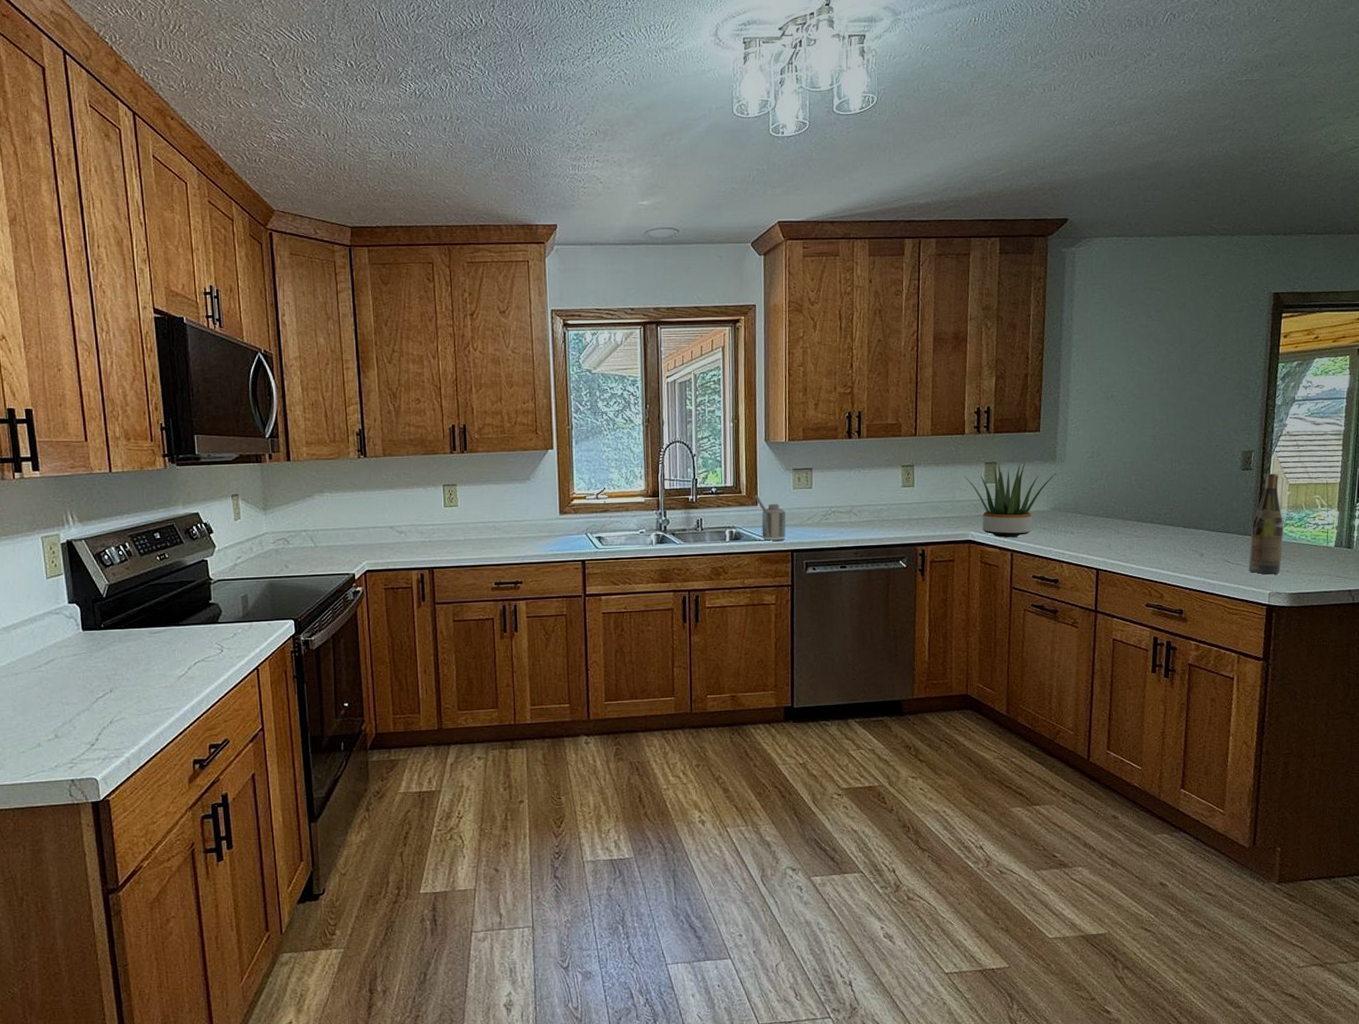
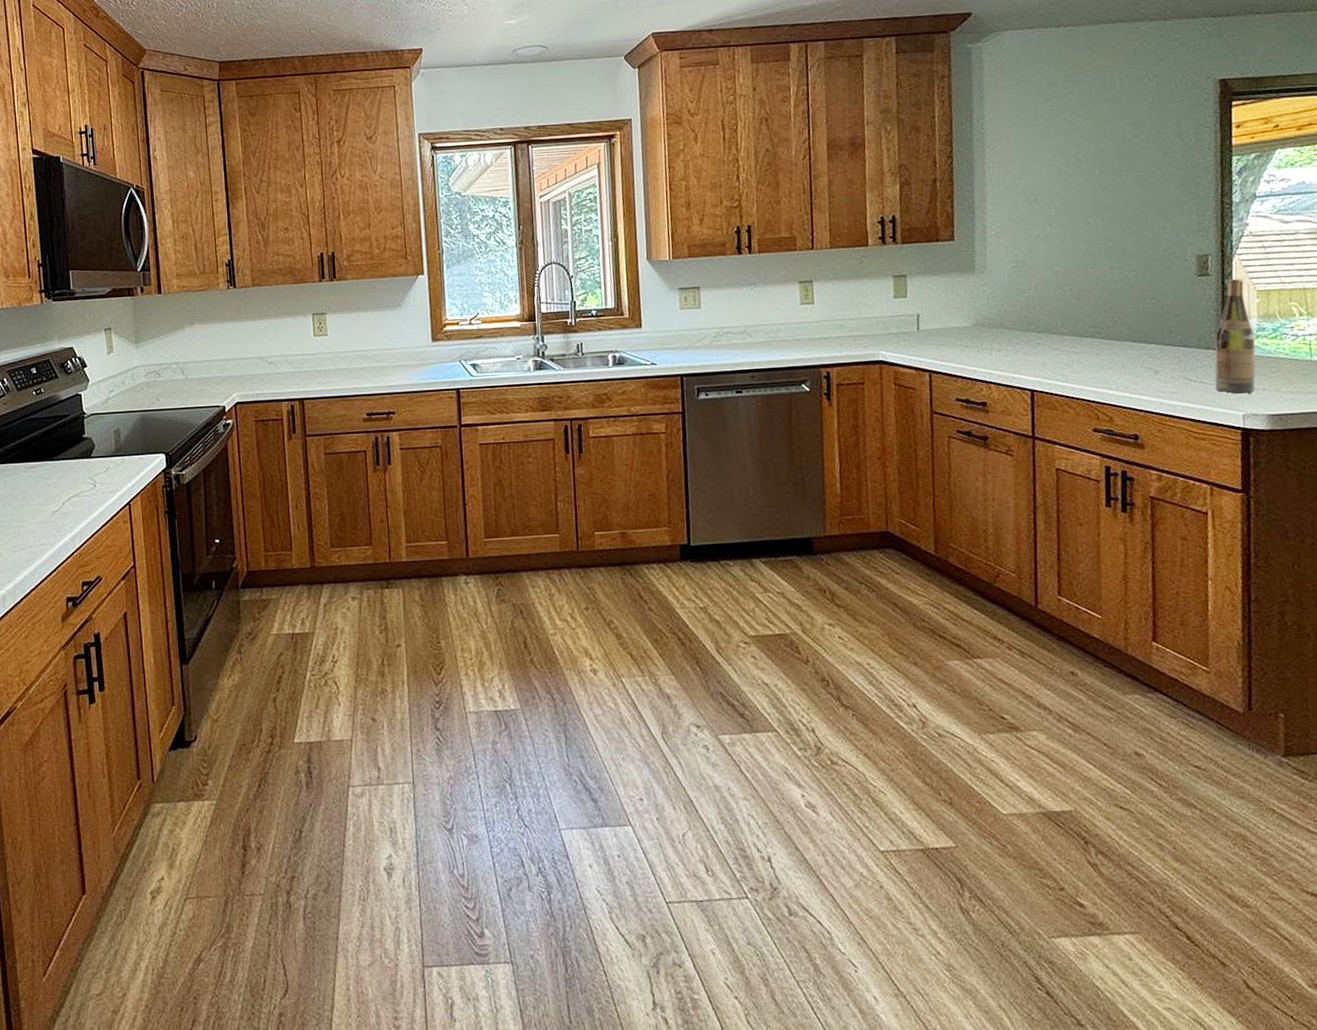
soap dispenser: present [754,494,786,541] -> none [637,316,674,365]
potted plant: present [963,463,1057,538] -> none [868,275,977,358]

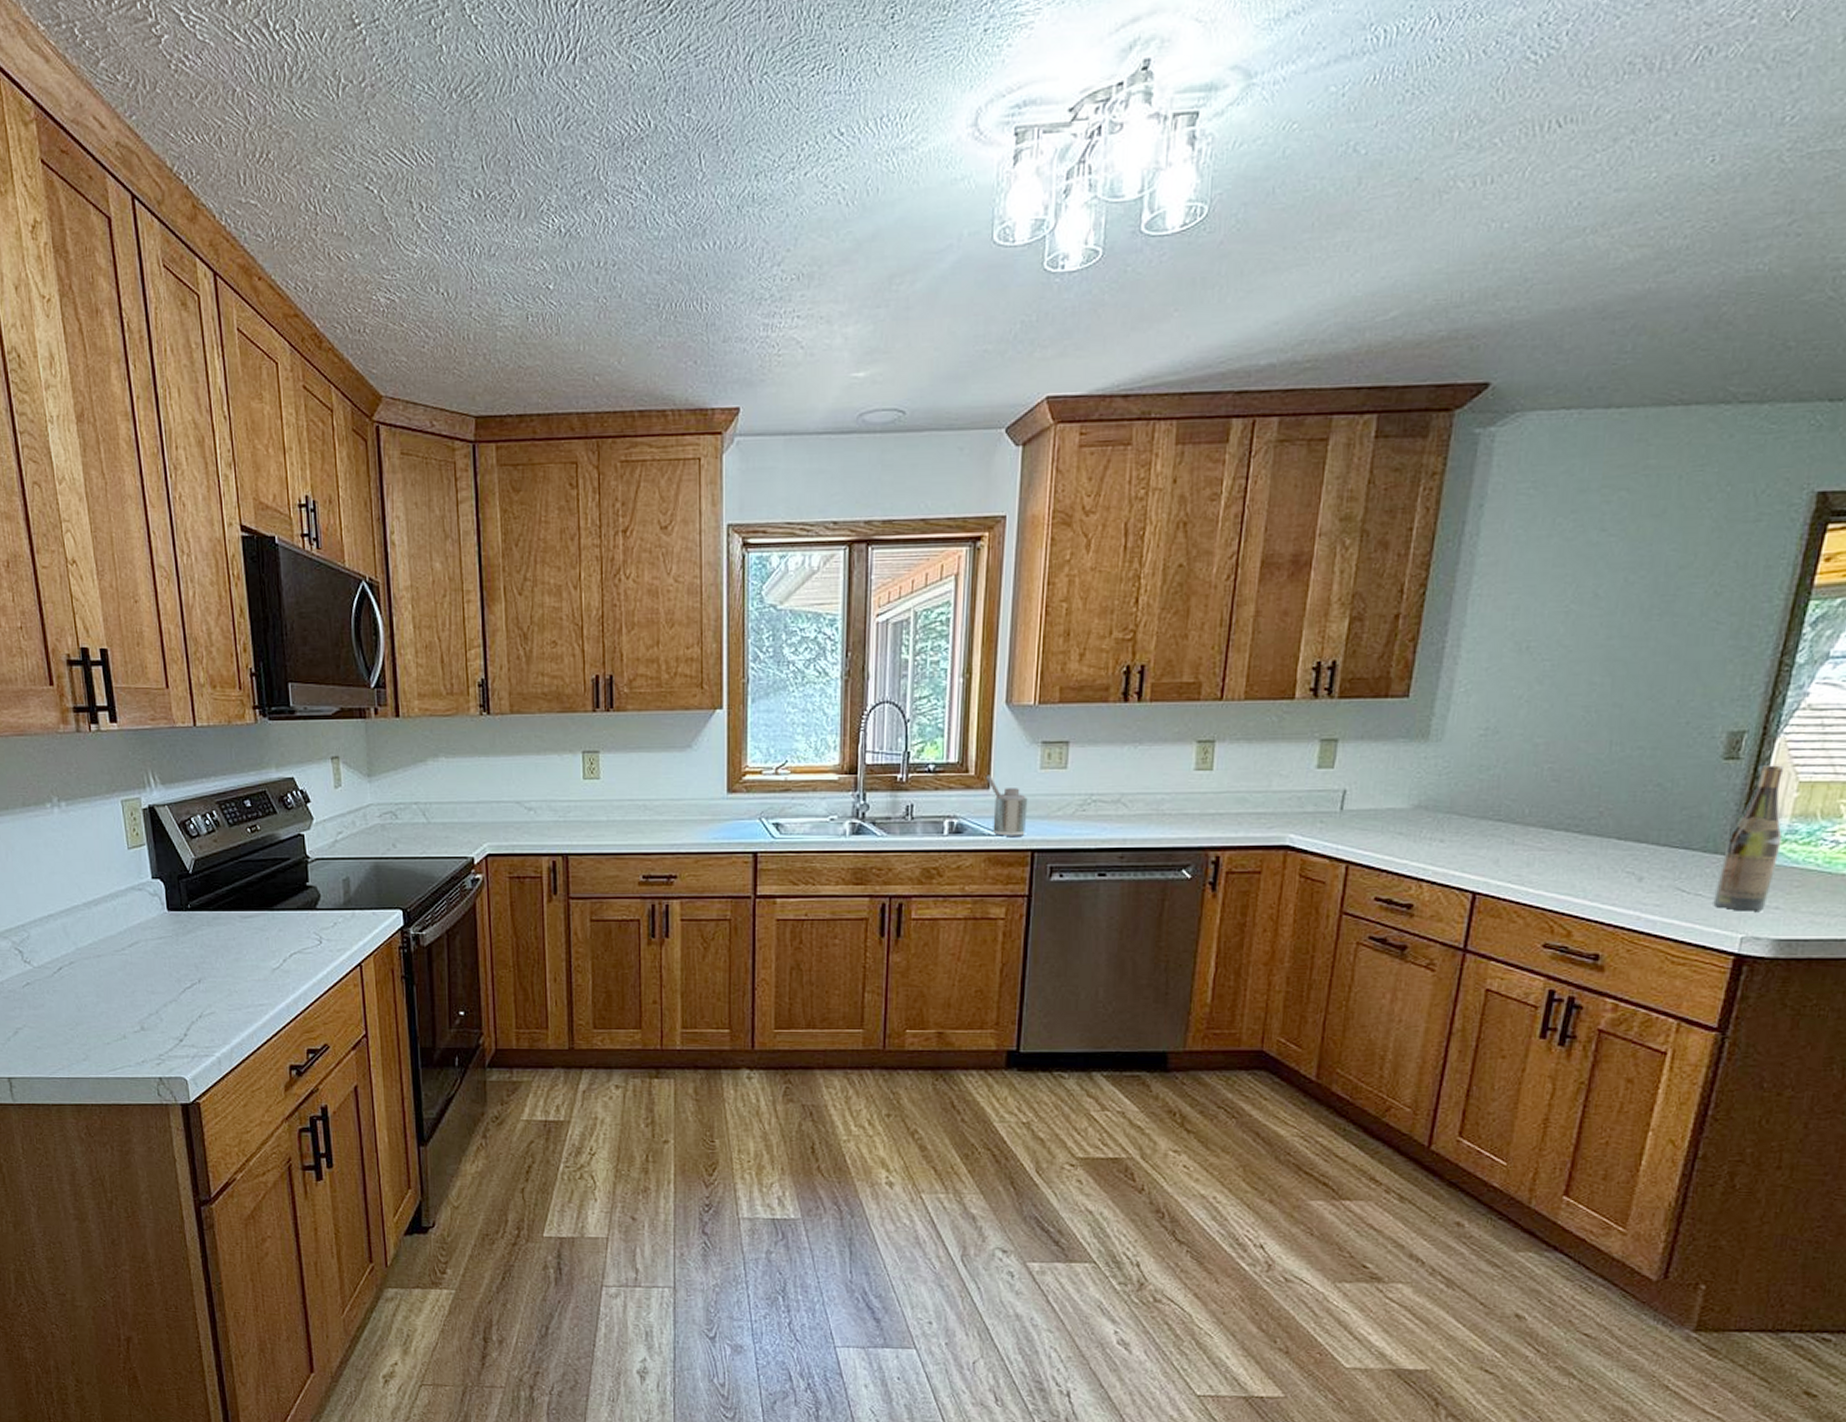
soap dispenser: none [637,316,674,365] -> present [985,775,1028,836]

